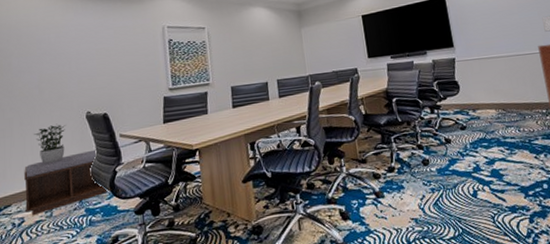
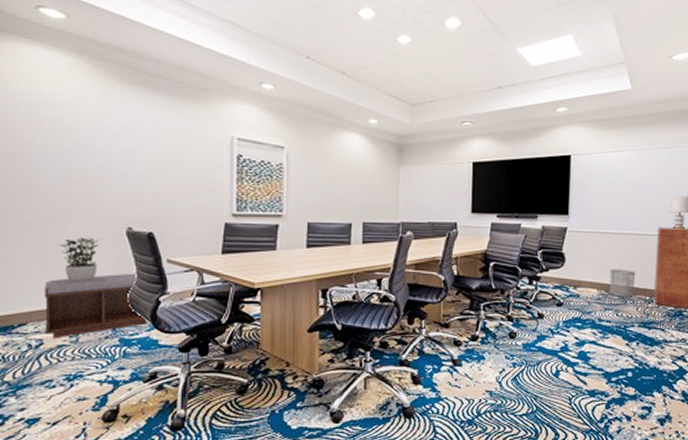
waste bin: none [503,87,530,114] -> present [609,269,636,297]

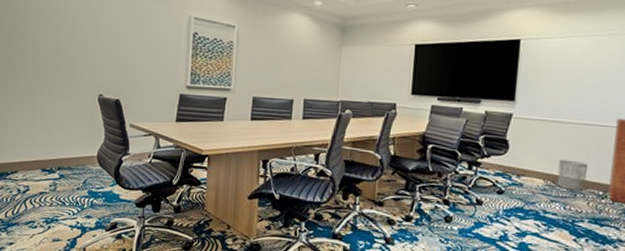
bench: present [44,273,146,339] -> none [31,134,110,186]
potted plant: present [59,236,100,282] -> none [45,100,77,140]

